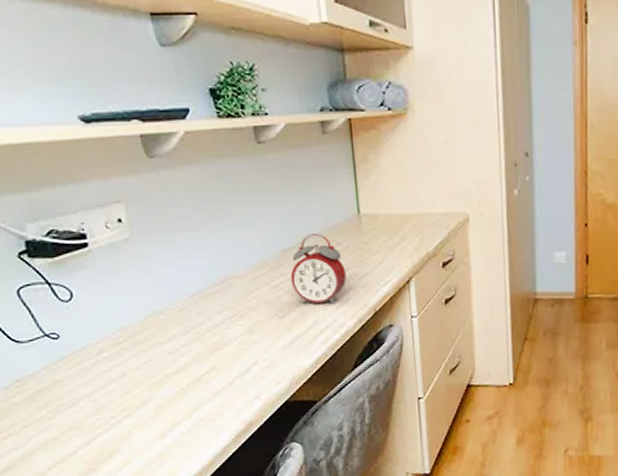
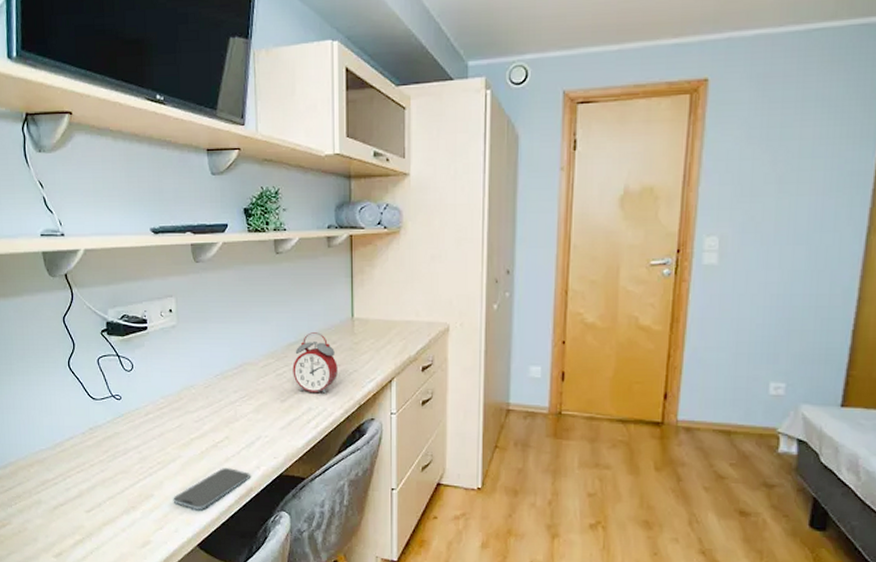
smartphone: none [148,402,249,459] -> present [173,467,250,510]

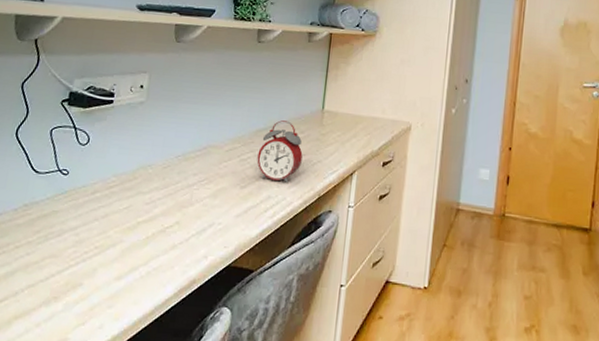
smartphone: present [173,467,250,510] -> none [104,255,196,304]

